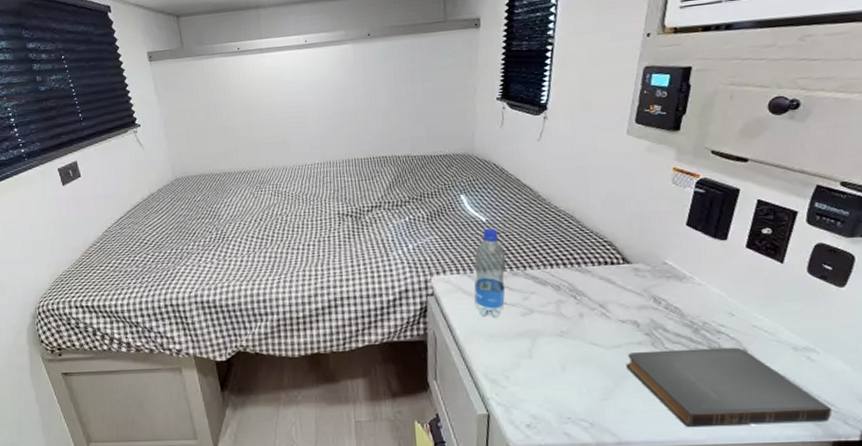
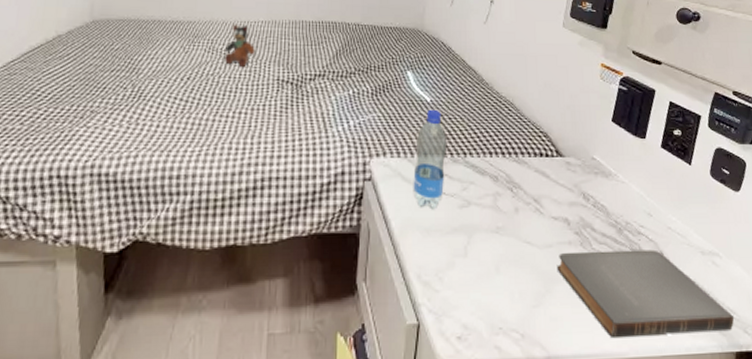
stuffed animal: none [288,168,315,205] -> present [225,24,255,67]

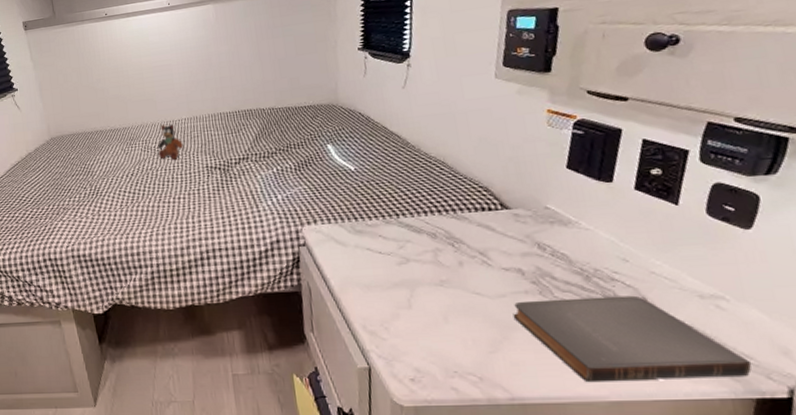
bottle: present [413,109,447,210] -> none [345,176,380,268]

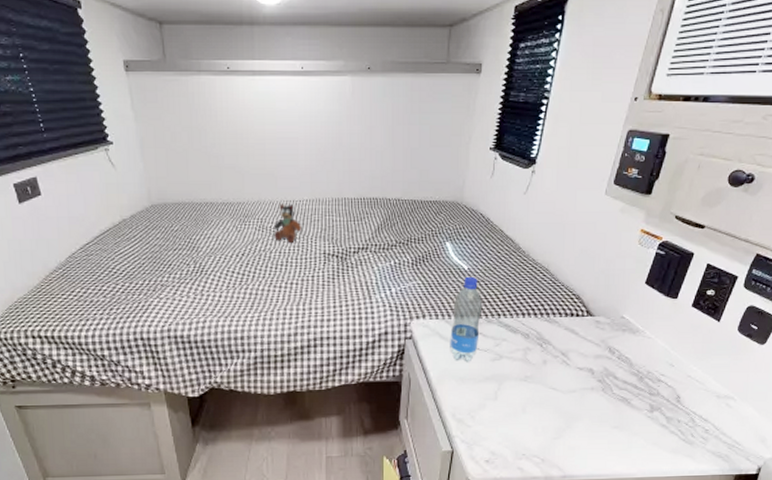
bottle: none [345,176,380,268] -> present [450,276,483,362]
book: present [514,295,752,381] -> none [579,394,739,462]

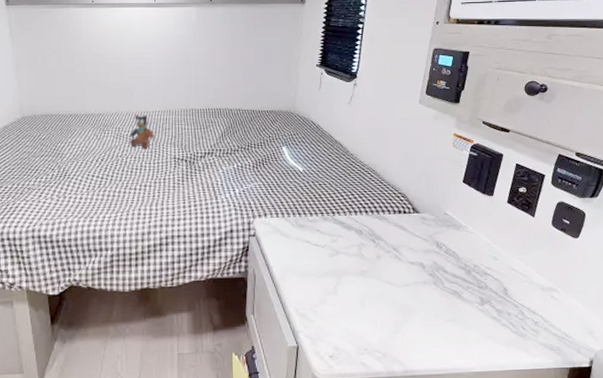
bottle: present [450,276,483,362] -> none [290,177,318,258]

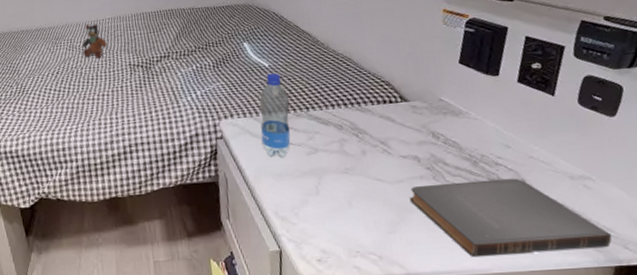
bottle: none [290,177,318,258] -> present [259,73,291,158]
book: none [414,287,569,356] -> present [411,178,612,256]

